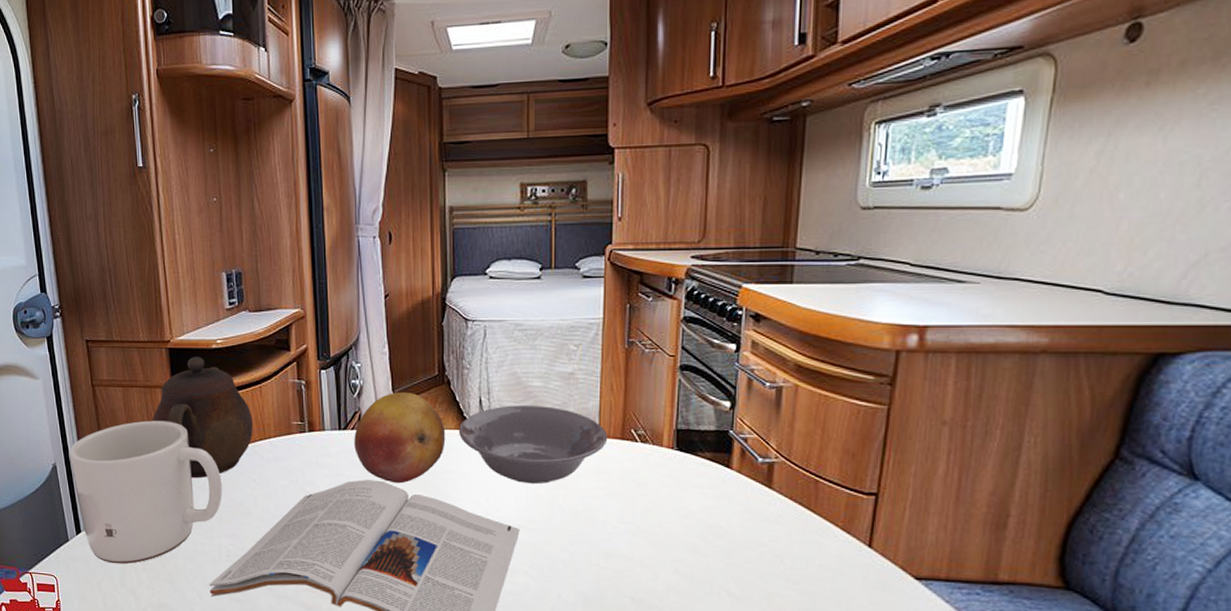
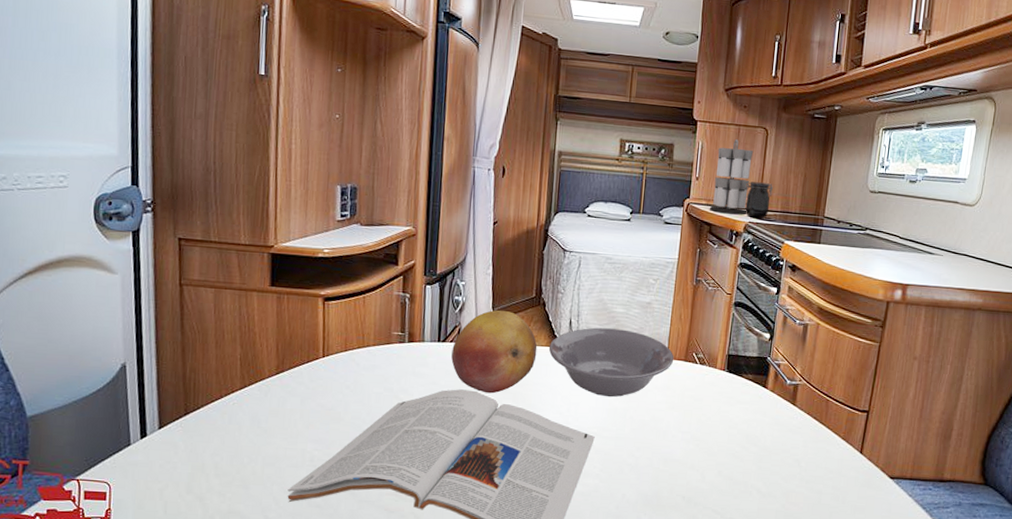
mug: present [68,420,222,564] -> none [142,323,314,470]
teapot: present [152,357,253,479] -> none [245,263,353,384]
spice rack: none [638,164,690,258] -> present [709,139,753,215]
jar: none [685,214,722,259] -> present [745,181,774,218]

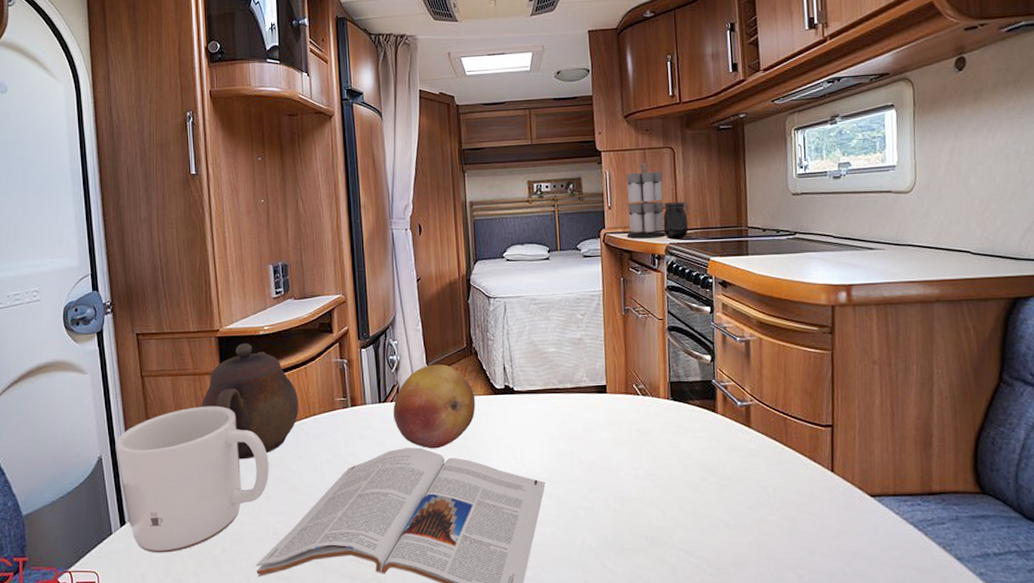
mug: none [142,323,314,470] -> present [115,405,269,553]
teapot: none [245,263,353,384] -> present [201,343,299,460]
bowl: present [548,327,674,398] -> none [486,369,615,440]

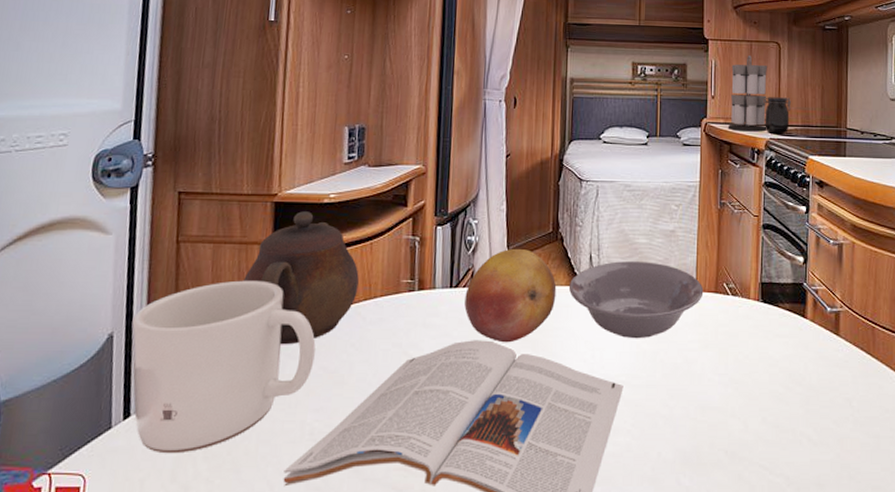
bowl: none [486,369,615,440] -> present [568,261,704,339]

